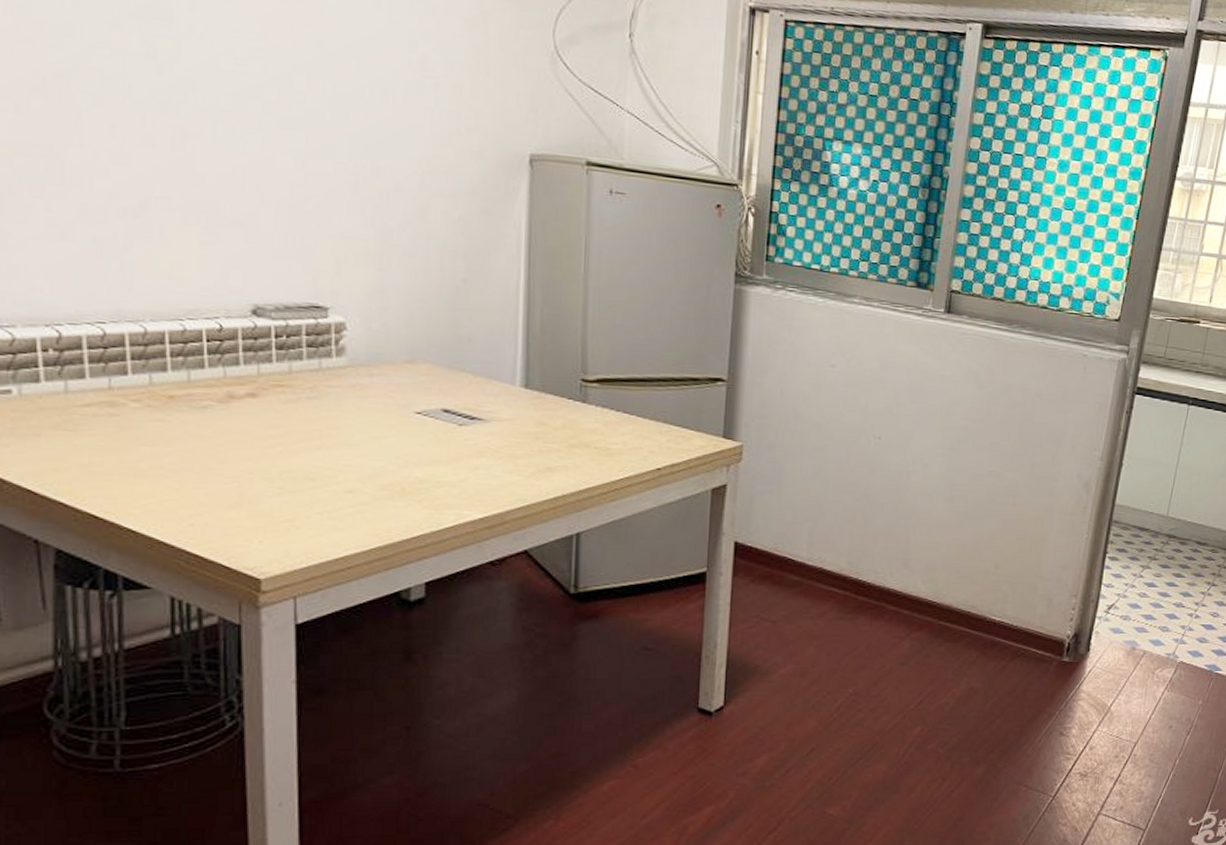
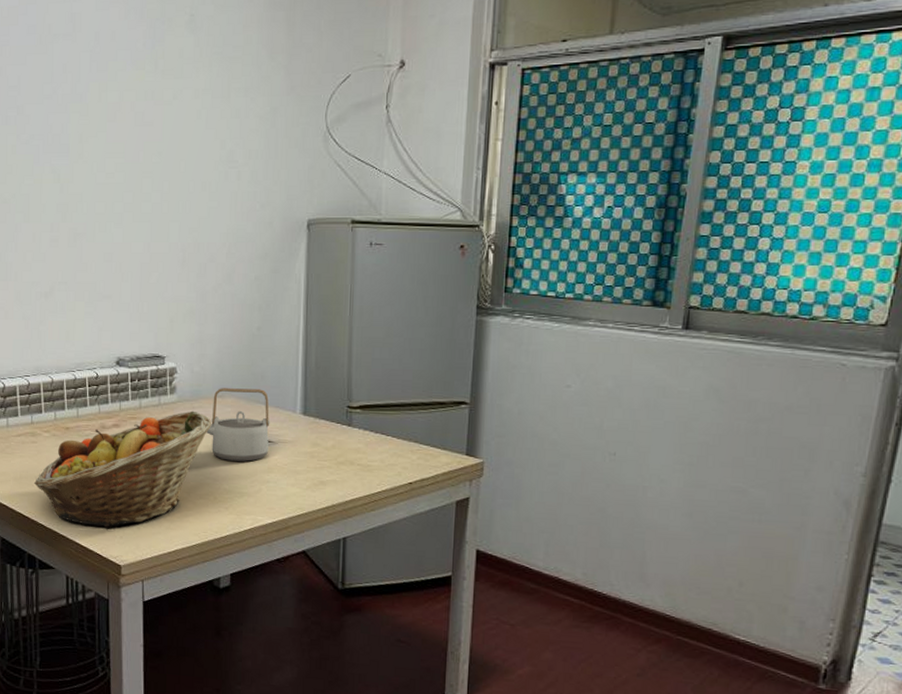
fruit basket: none [115,378,397,530] -> present [34,410,211,528]
teapot: none [390,351,480,444] -> present [206,388,270,462]

